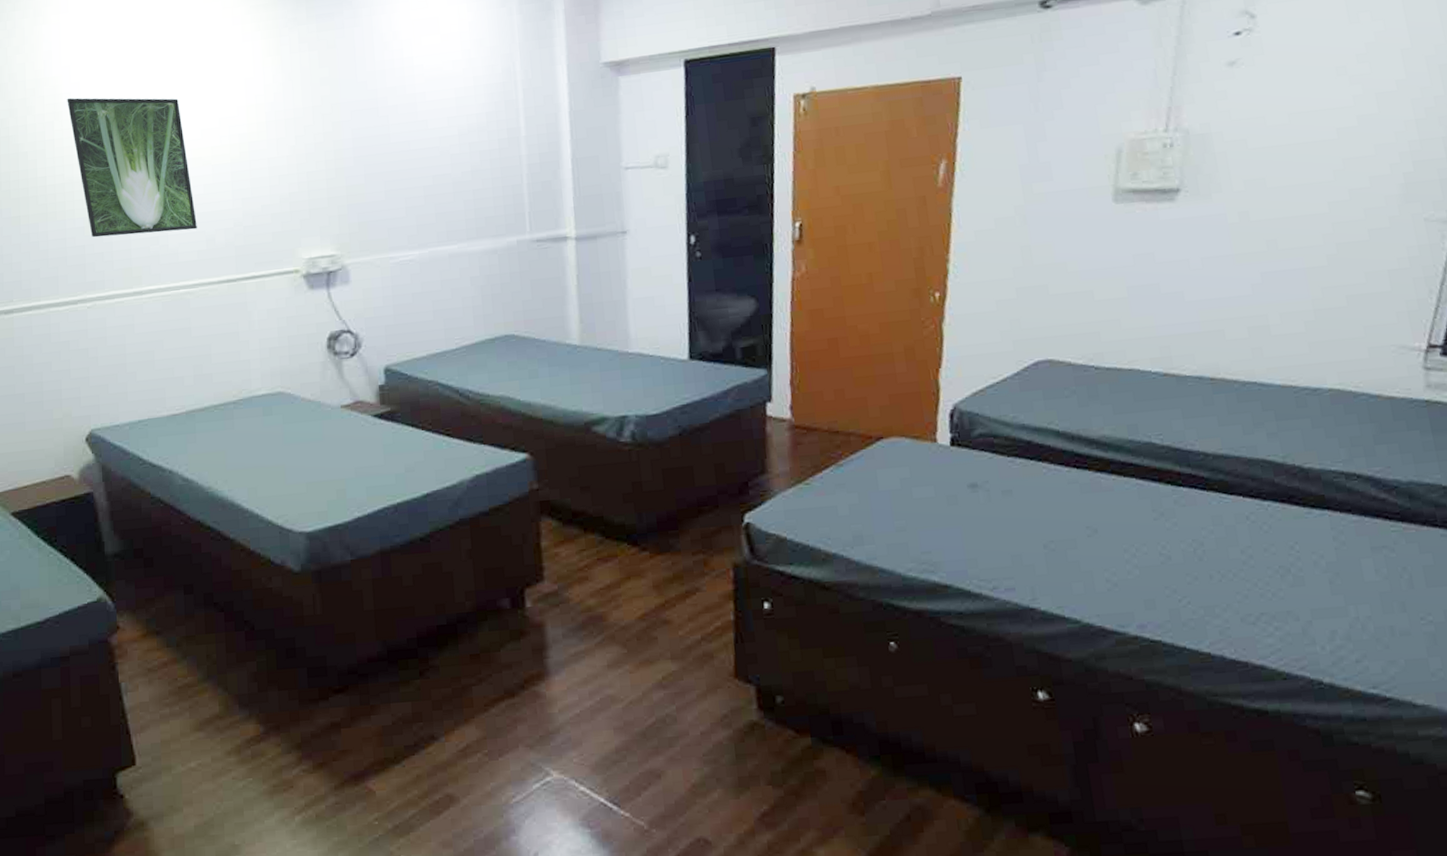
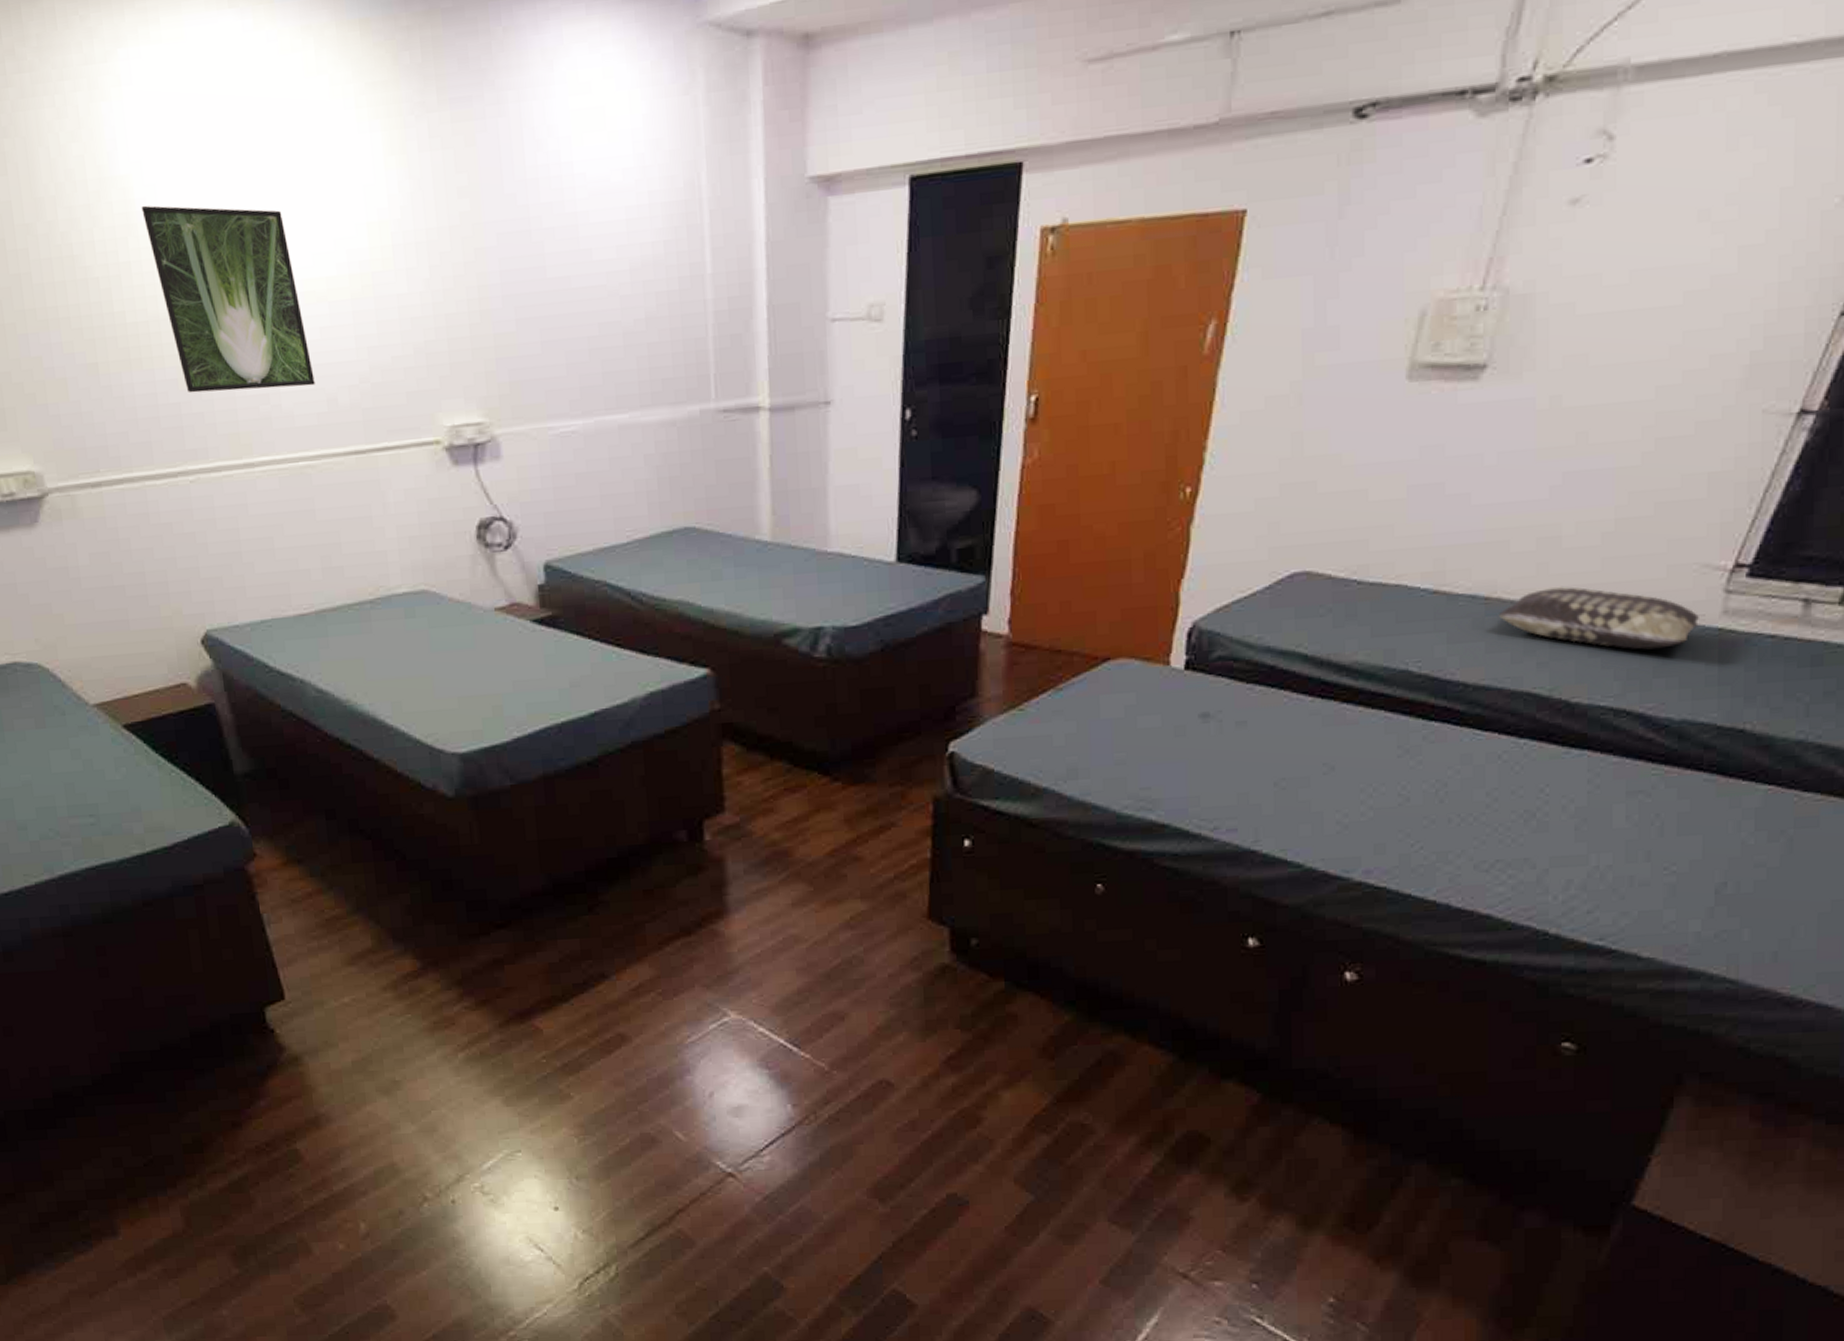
cushion: none [1225,367,1406,421] -> present [1499,586,1699,650]

